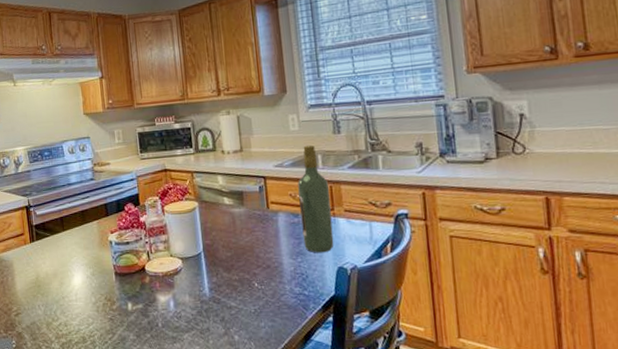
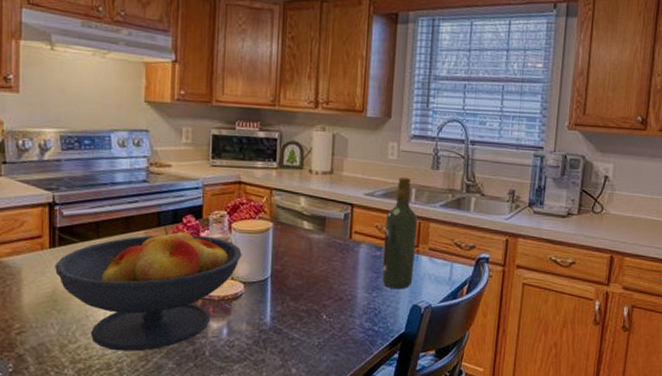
fruit bowl: none [35,216,176,326] -> present [55,227,242,352]

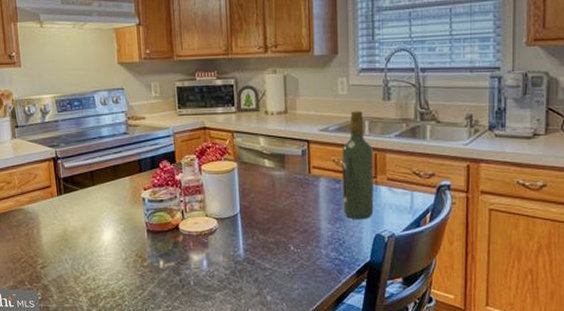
fruit bowl: present [55,227,242,352] -> none [63,172,213,282]

